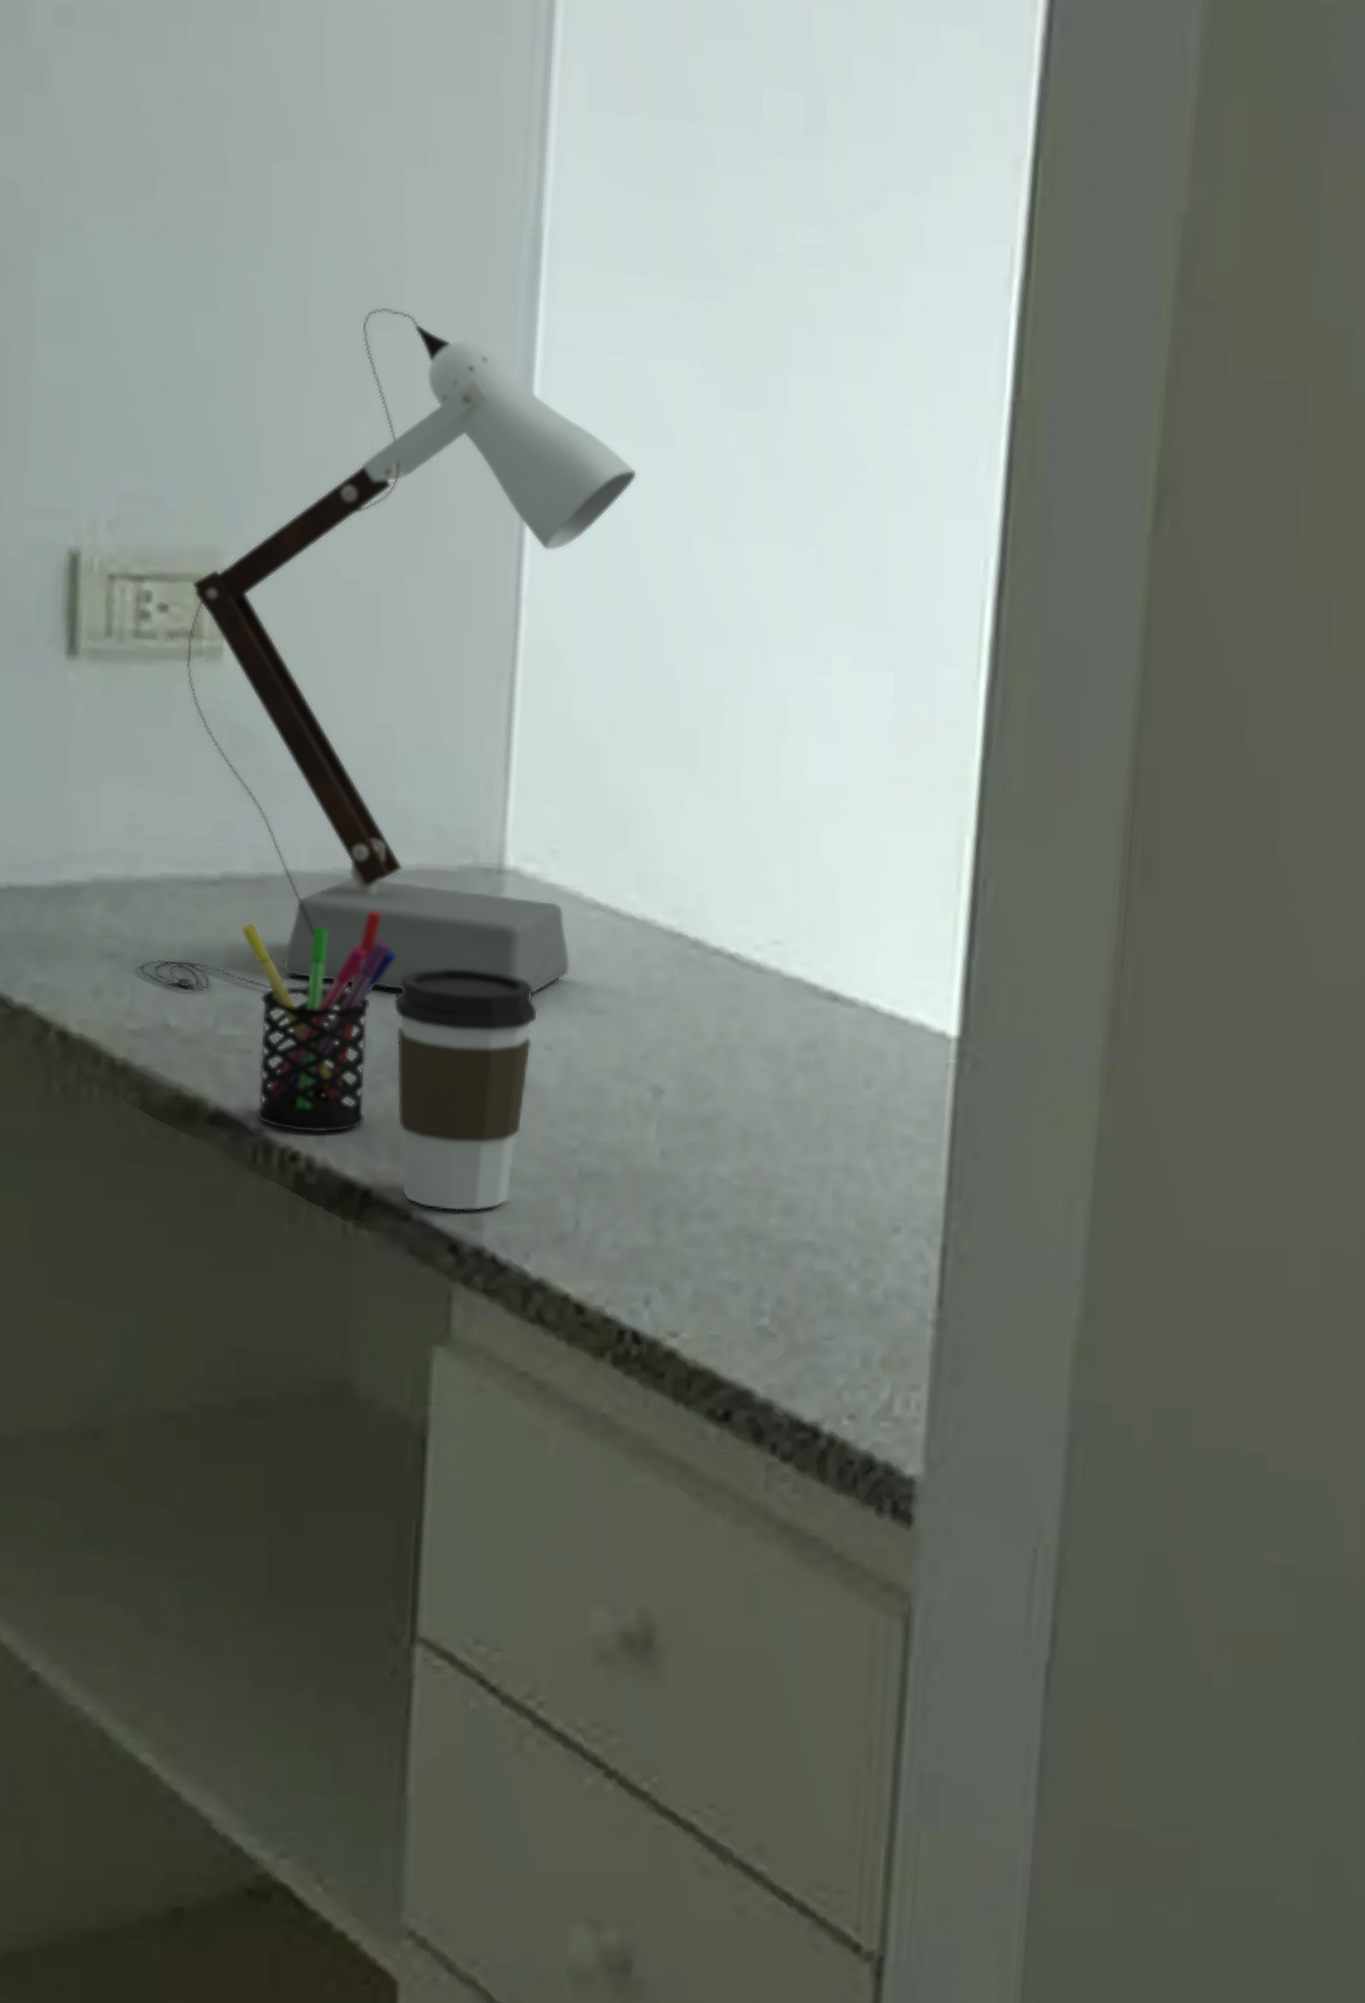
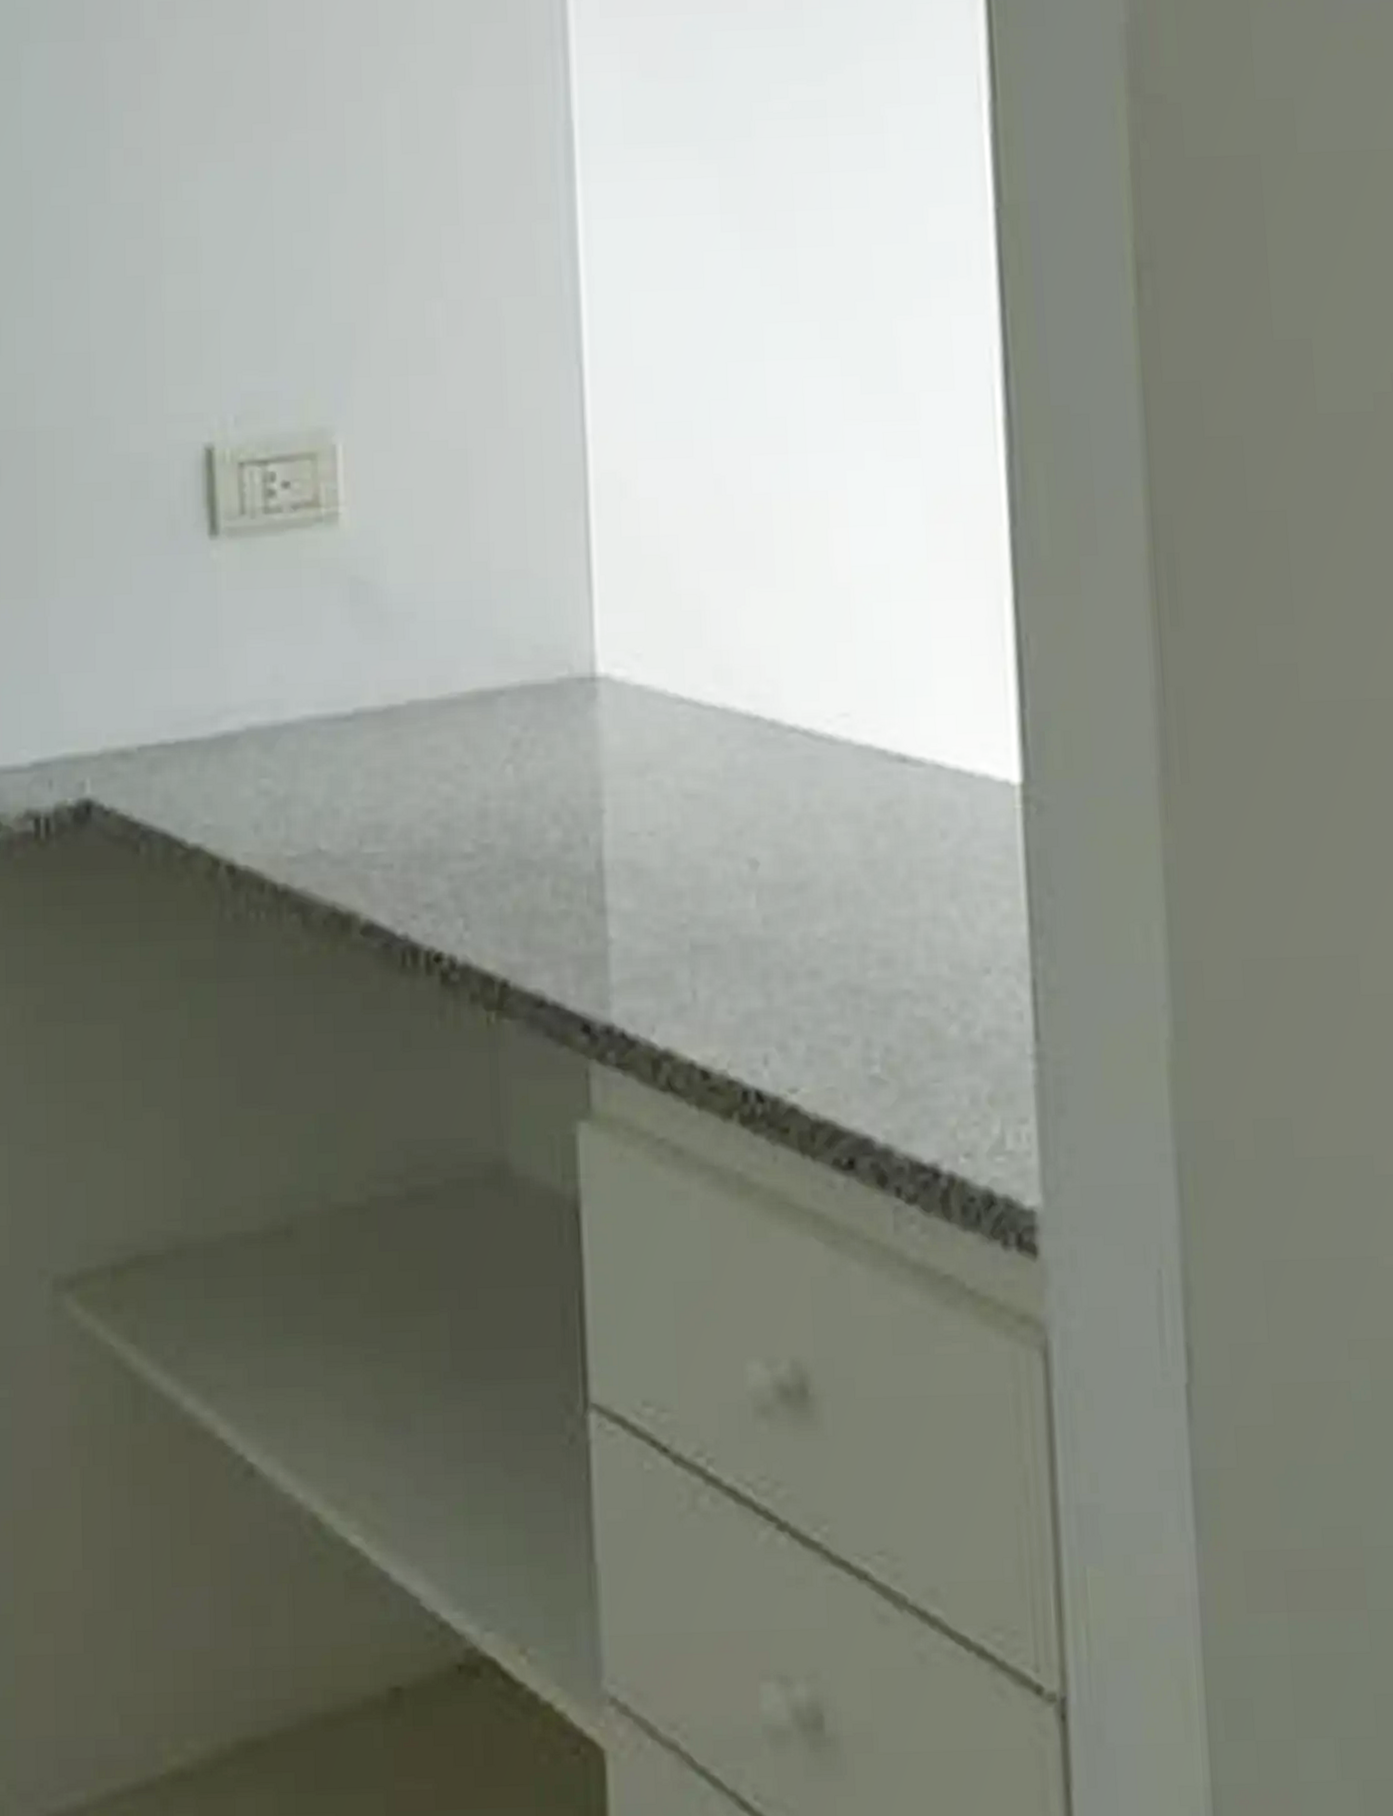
desk lamp: present [140,308,637,994] -> none [292,207,675,817]
pen holder: present [241,911,396,1133] -> none [374,727,510,934]
coffee cup: present [394,968,538,1211] -> none [512,770,639,993]

